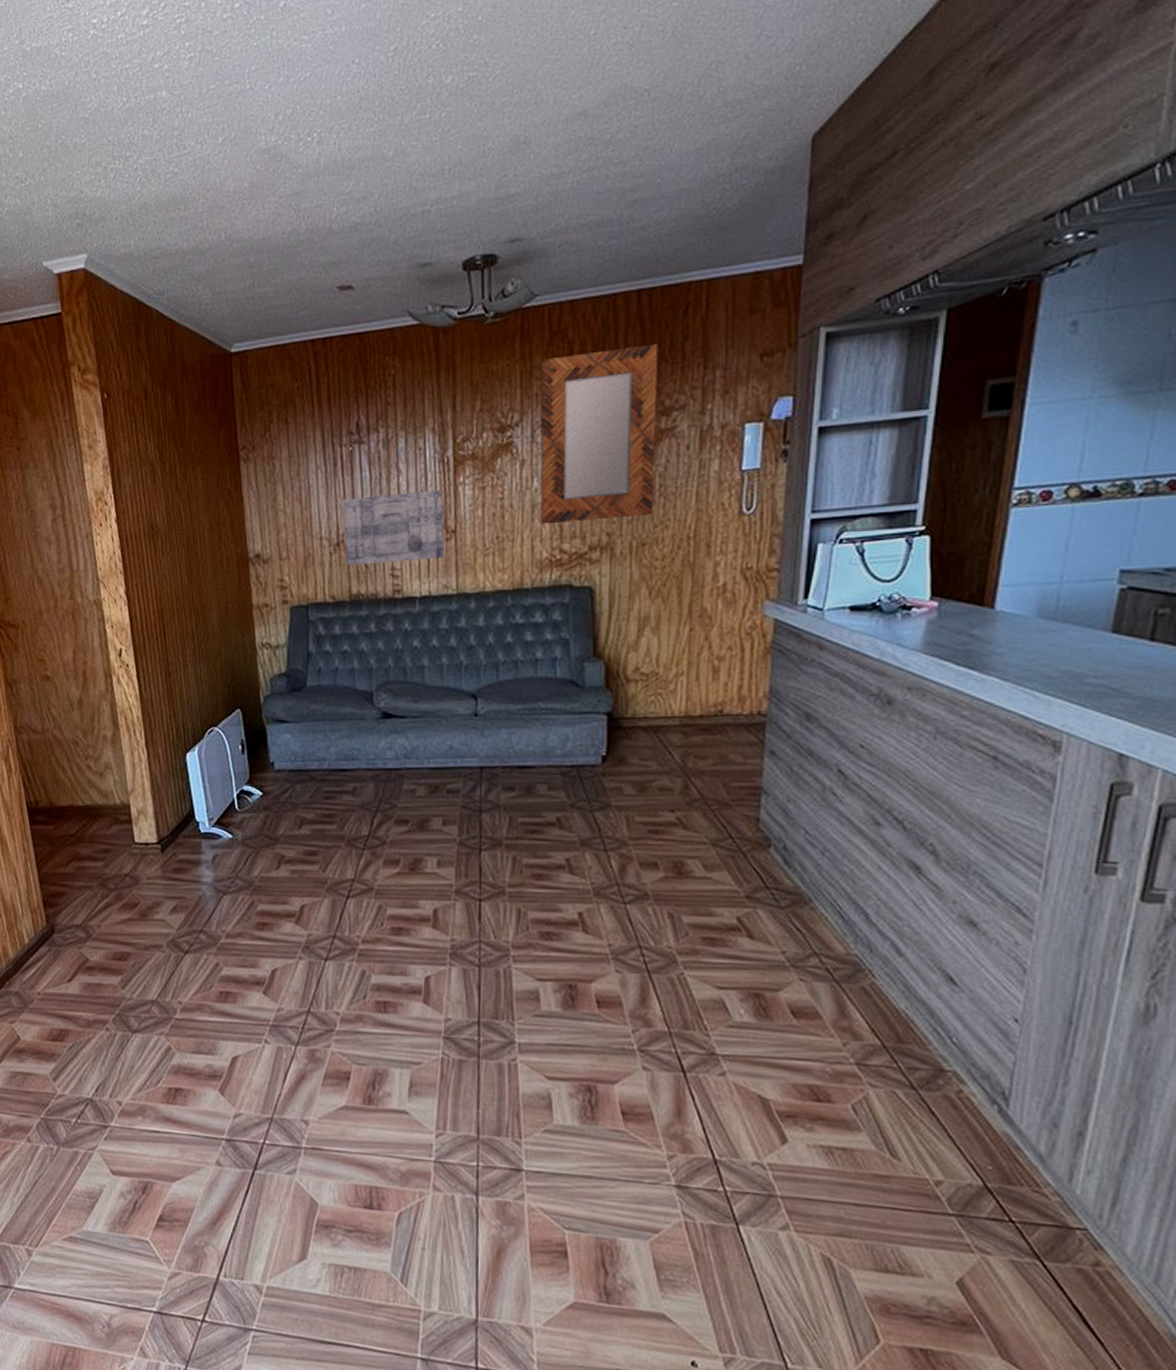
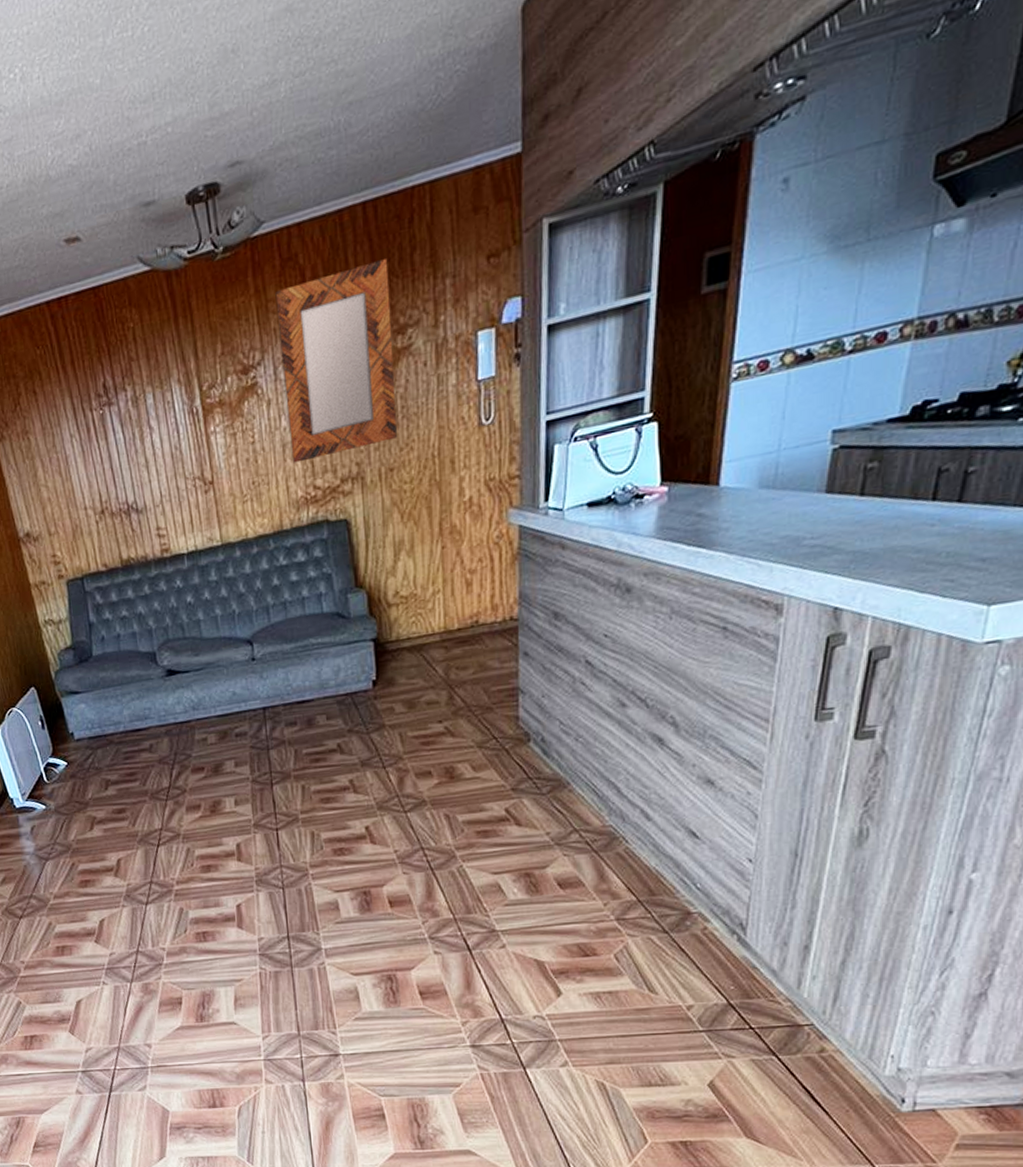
wall art: present [342,490,444,565] -> none [100,442,205,532]

